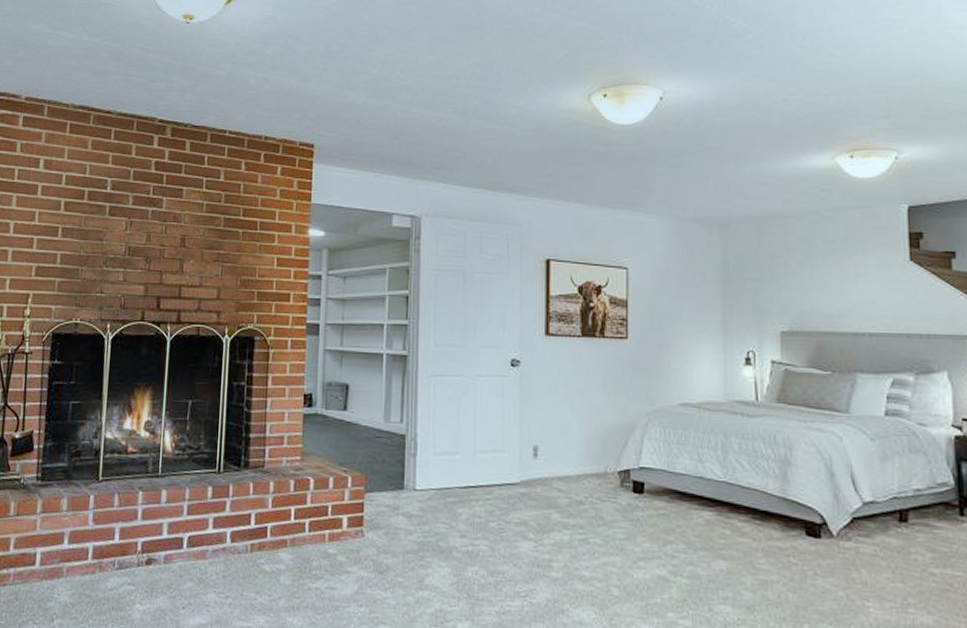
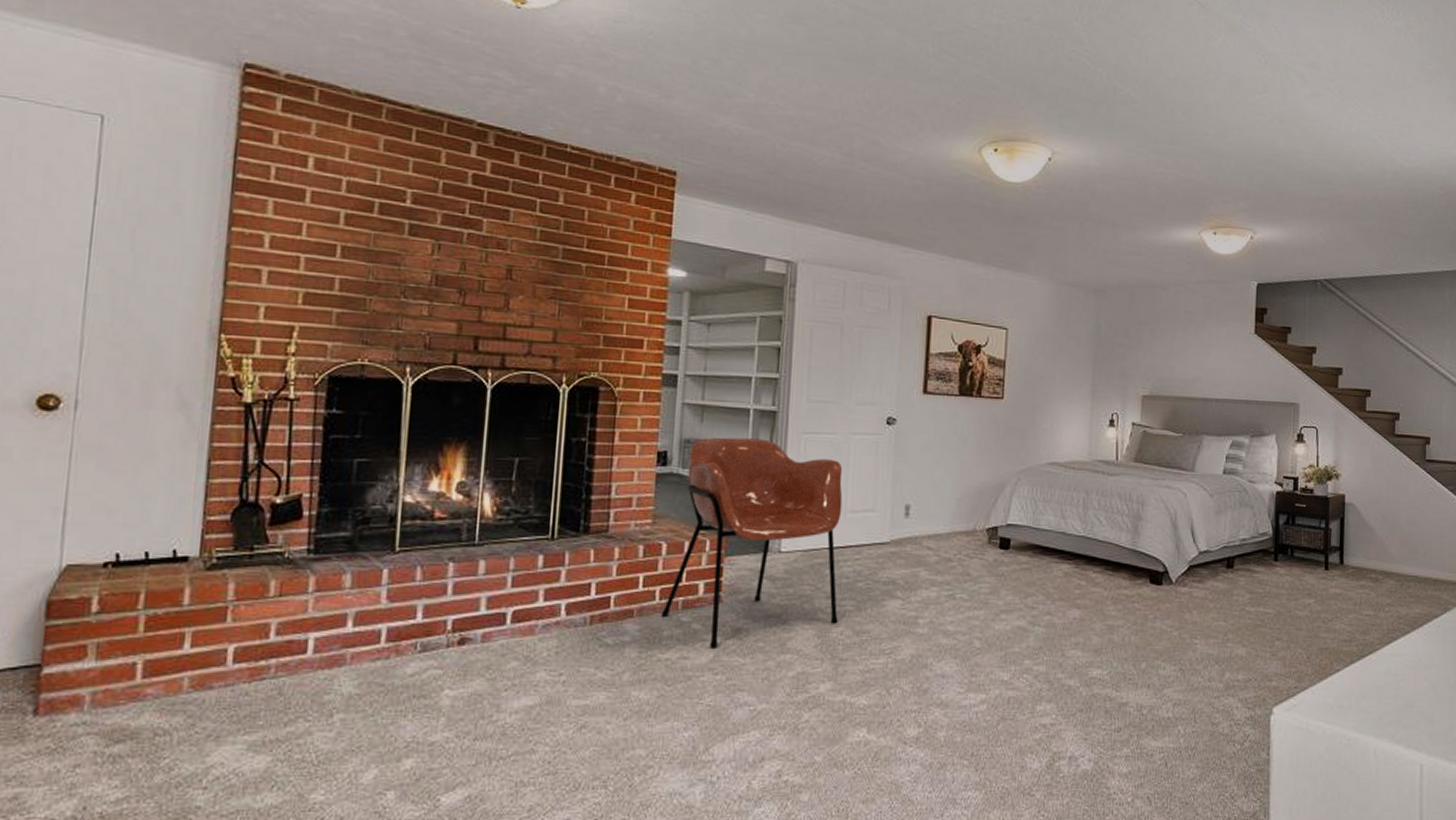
armchair: none [310,380,473,581] -> present [661,437,843,649]

